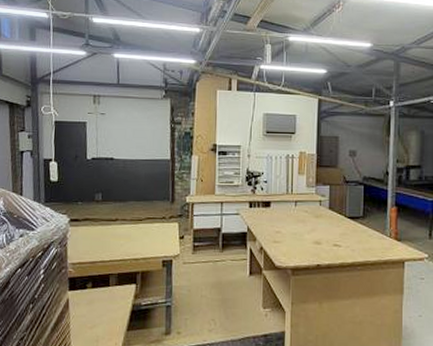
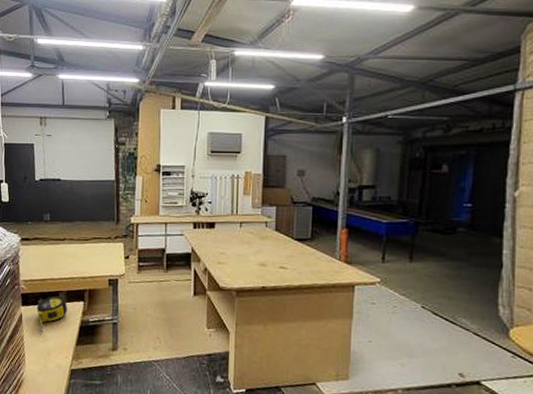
tape measure: none [85,279,118,319] -> present [36,295,67,333]

